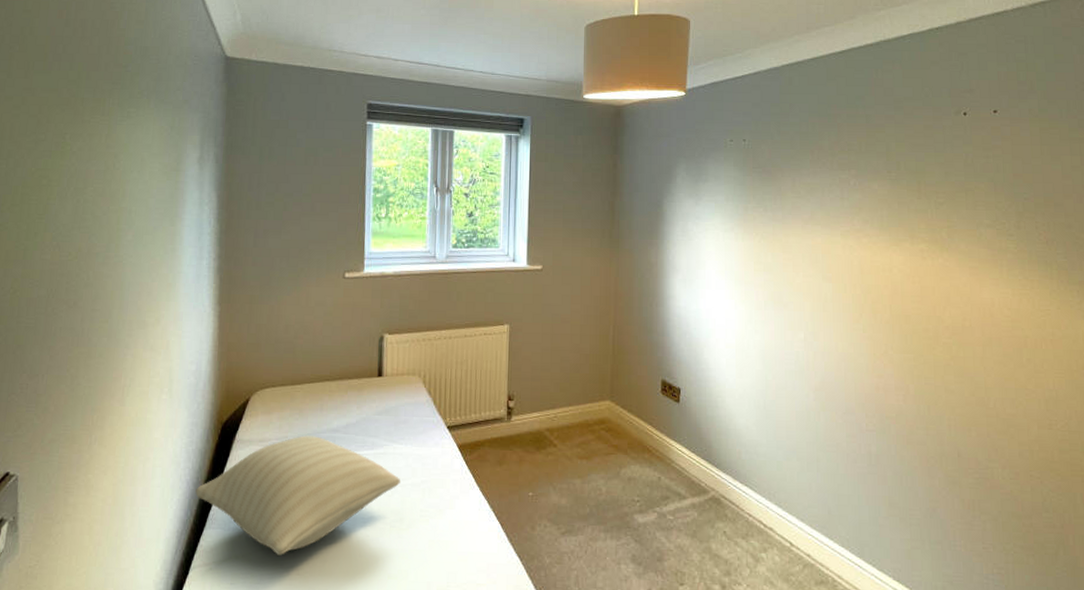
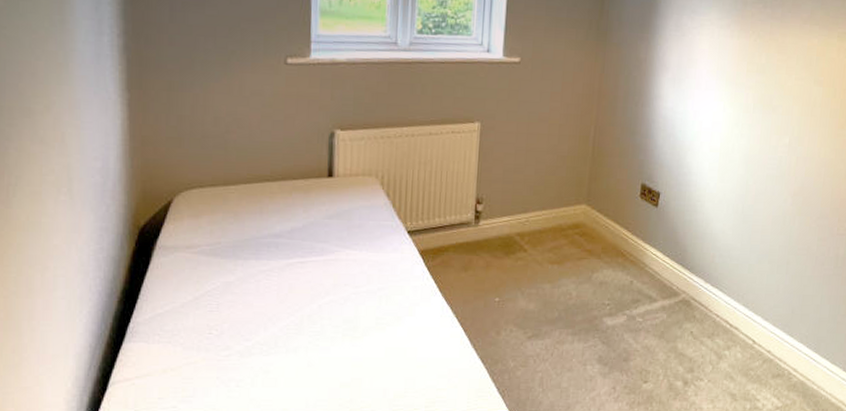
pillow: present [195,435,400,555] -> none [110,241,354,368]

